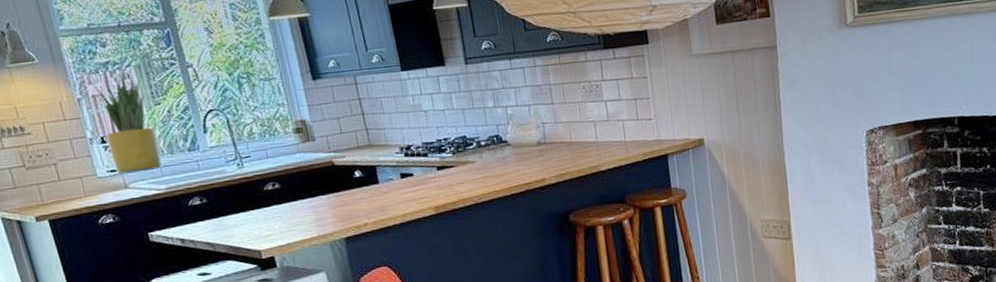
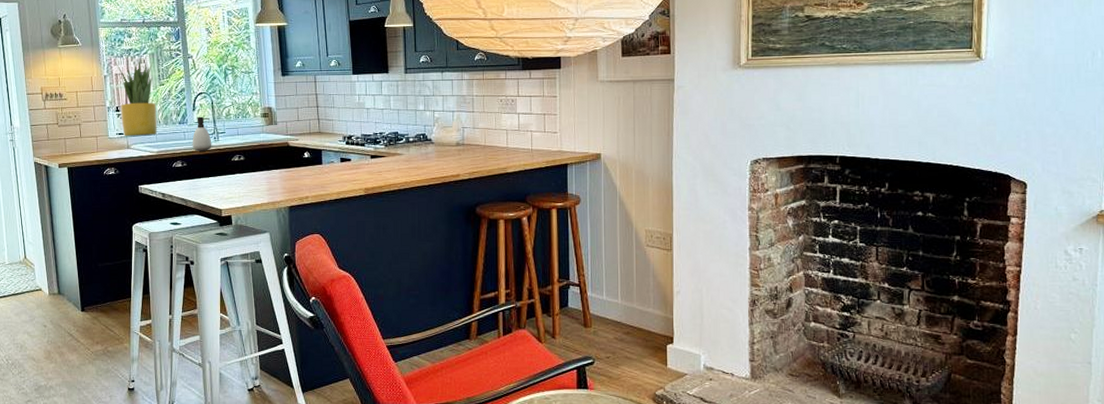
soap dispenser: none [209,139,236,183] -> present [192,116,212,151]

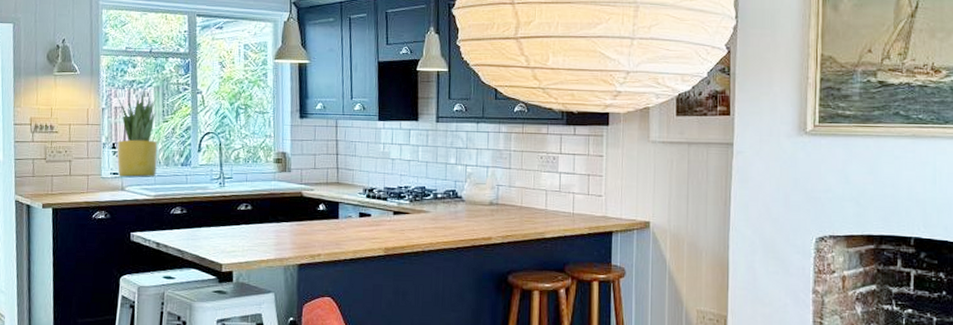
soap dispenser: present [192,116,212,151] -> none [194,158,217,198]

